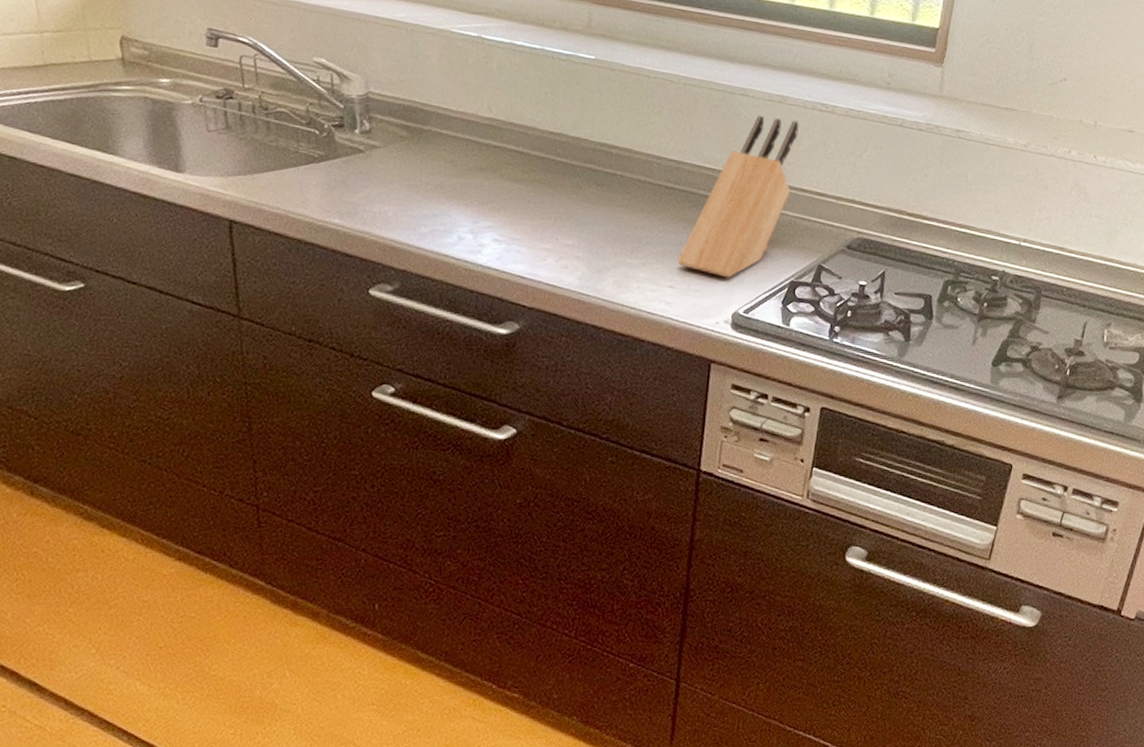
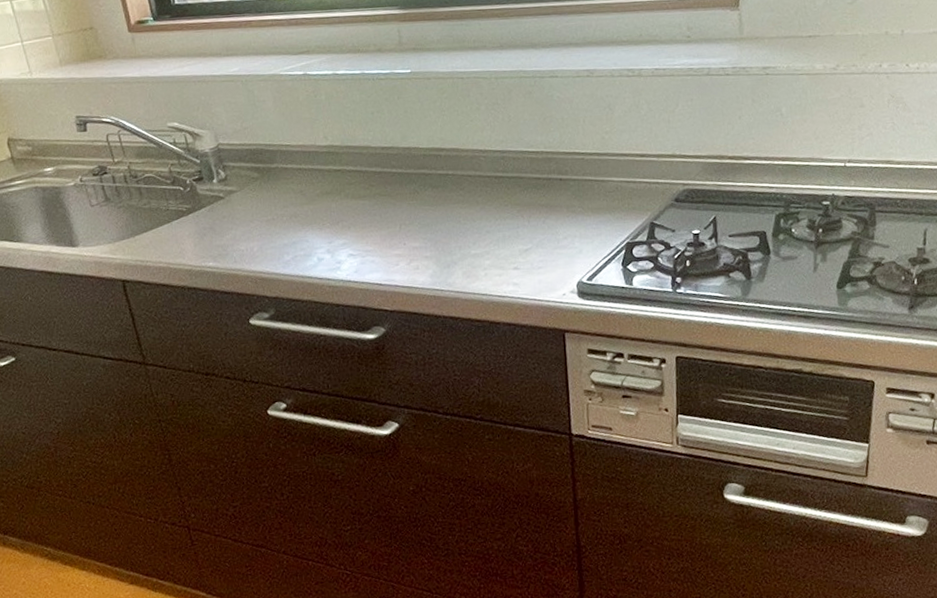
knife block: present [677,115,799,278] -> none [517,90,613,251]

